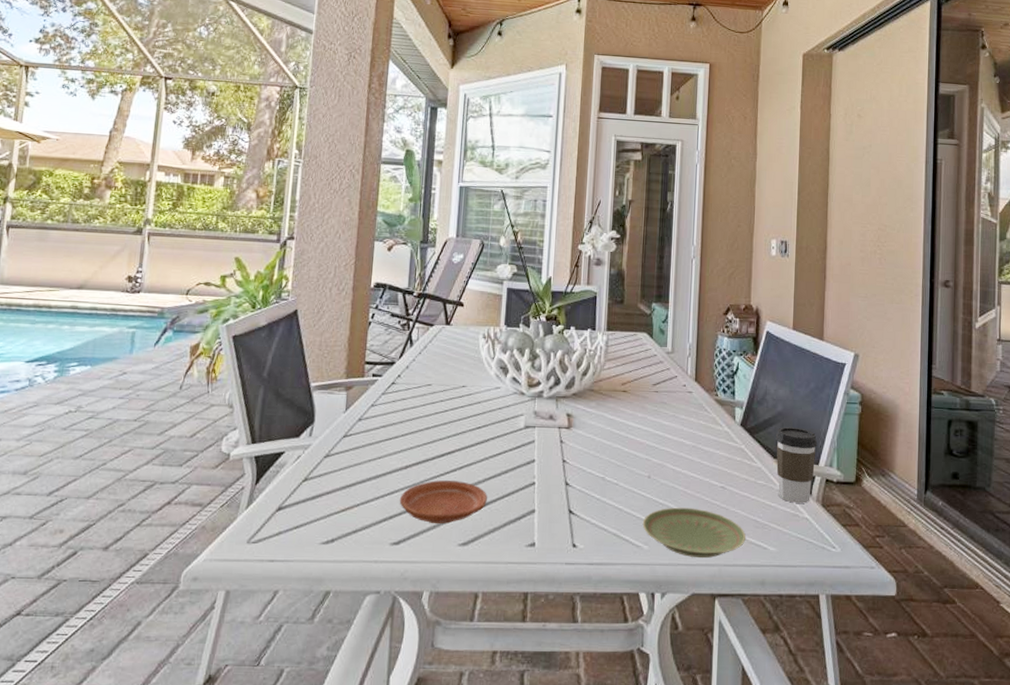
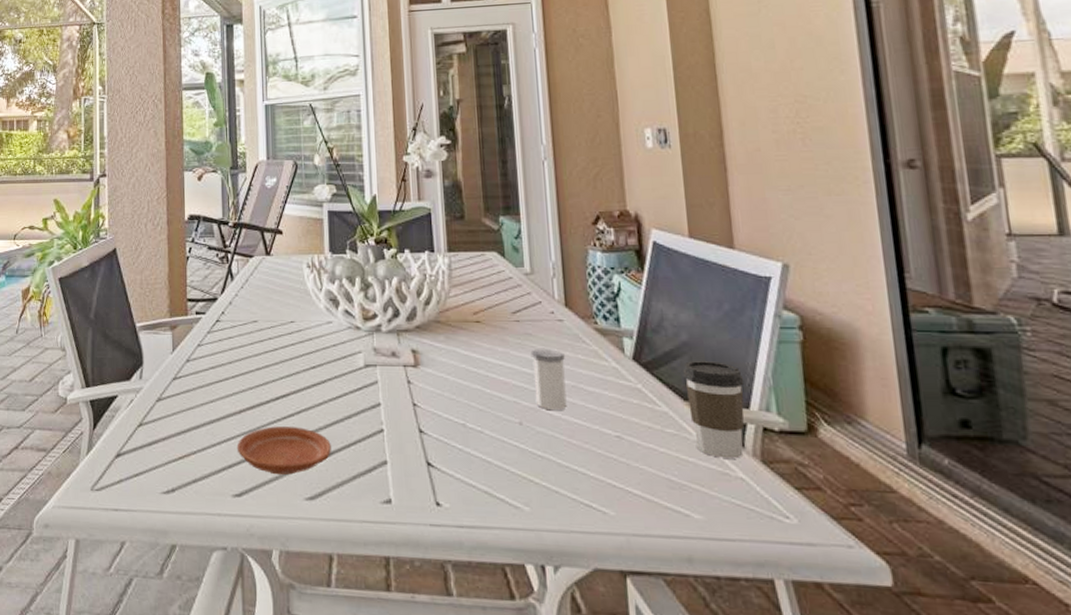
plate: present [642,507,746,559] -> none [519,460,658,525]
salt shaker: none [663,415,690,466] -> present [530,349,567,411]

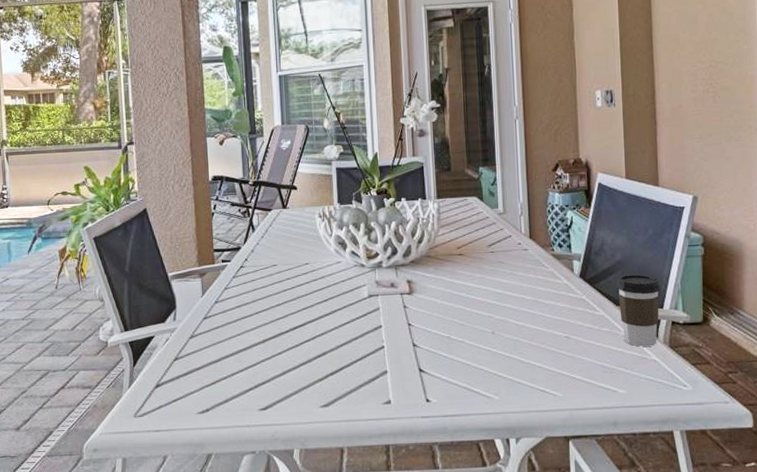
plate: present [236,426,331,476] -> none [261,350,341,390]
salt shaker: present [530,349,567,411] -> none [502,273,529,321]

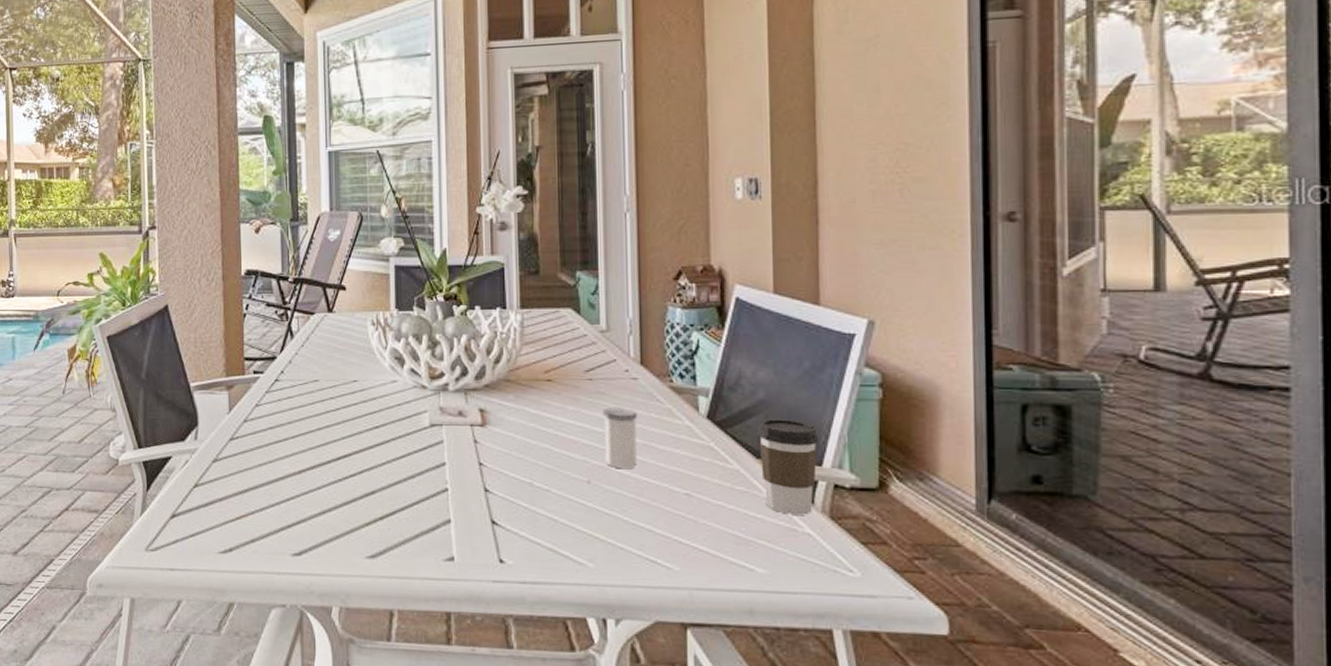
salt shaker: none [502,273,529,321] -> present [602,408,637,469]

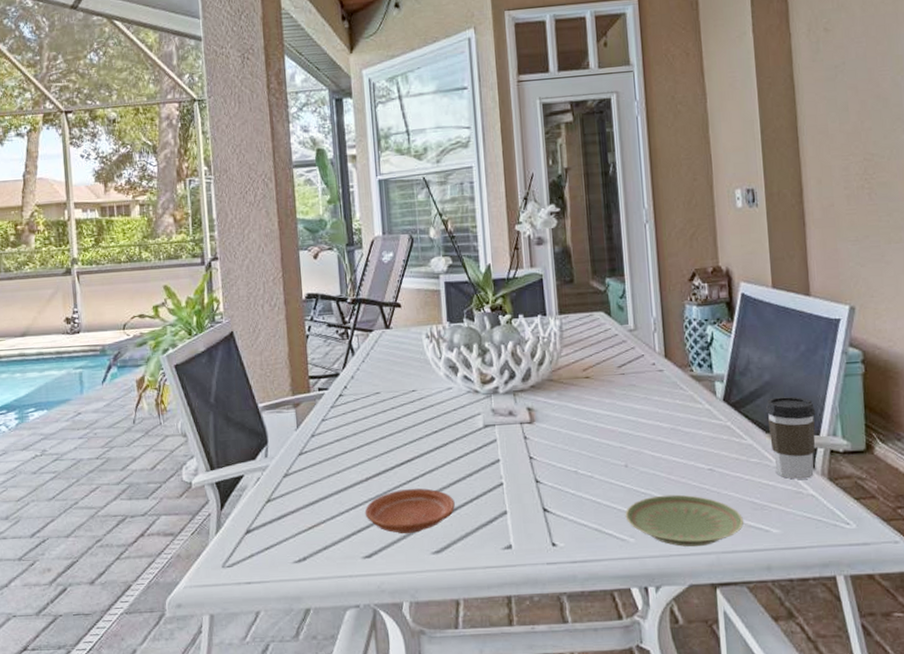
plate: none [296,486,394,535] -> present [364,488,455,534]
plate: none [584,518,723,580] -> present [625,494,743,547]
salt shaker: present [602,408,637,469] -> none [634,397,667,452]

